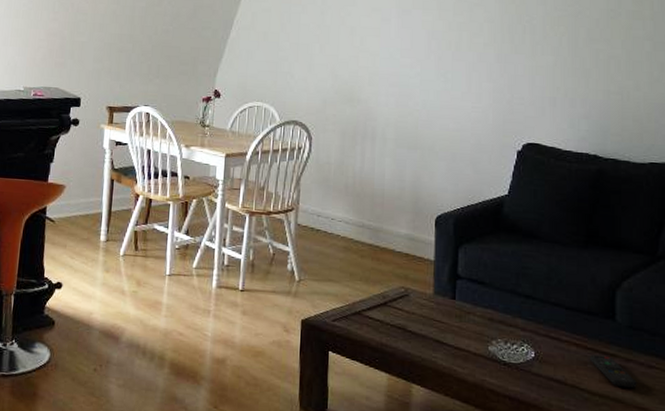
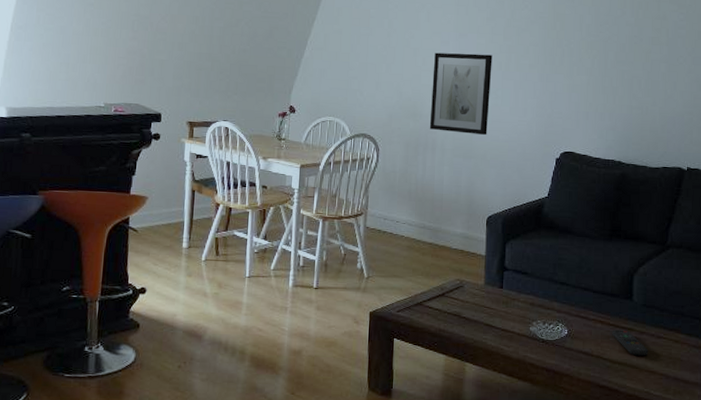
wall art: none [368,31,441,124] -> present [429,52,493,136]

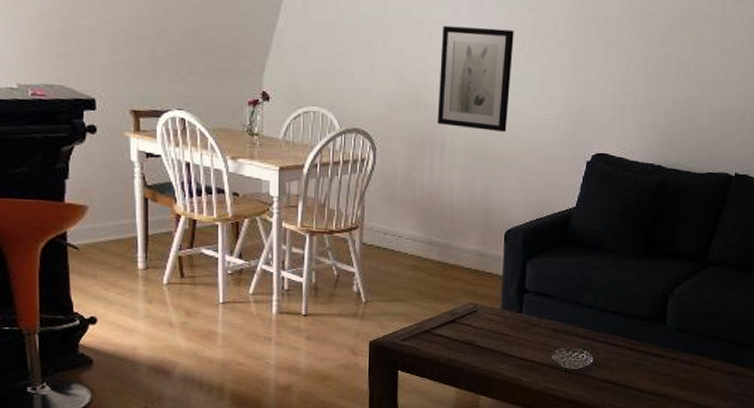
remote control: present [612,330,649,355] -> none [642,356,680,383]

